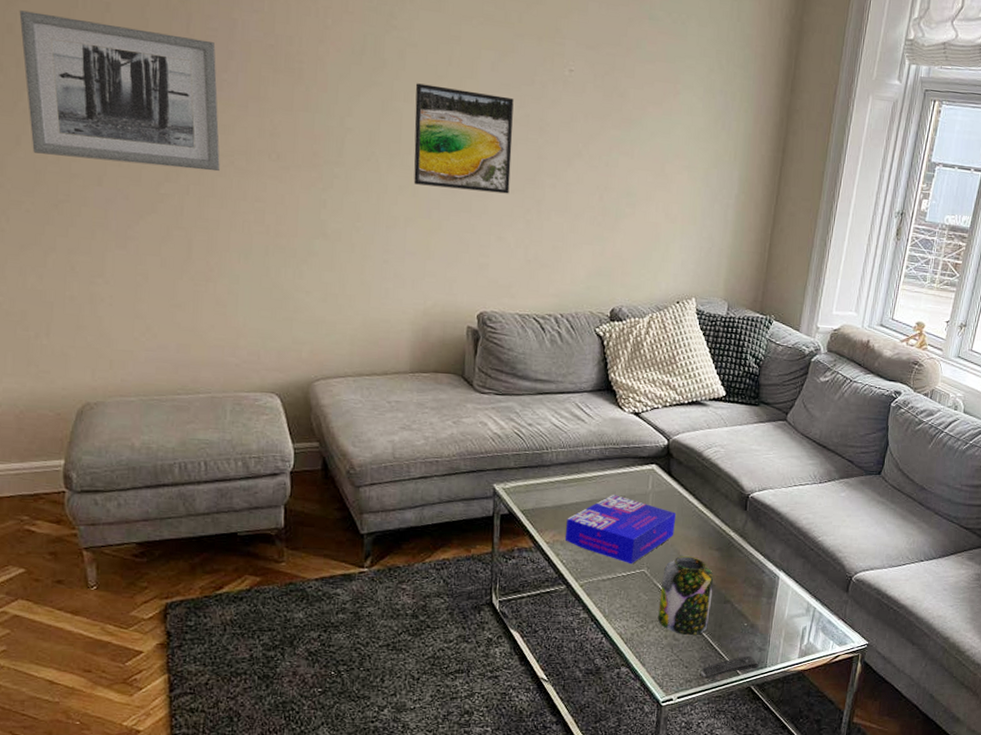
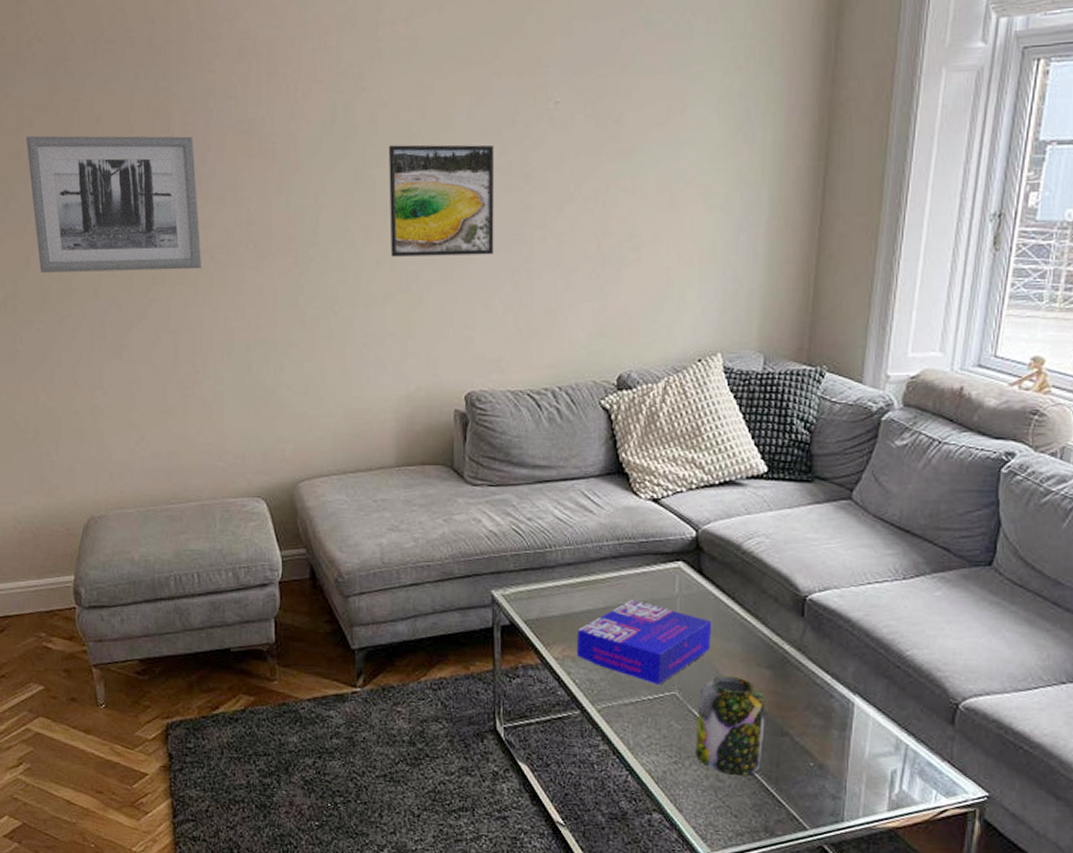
remote control: present [701,655,759,678] -> none [755,805,833,831]

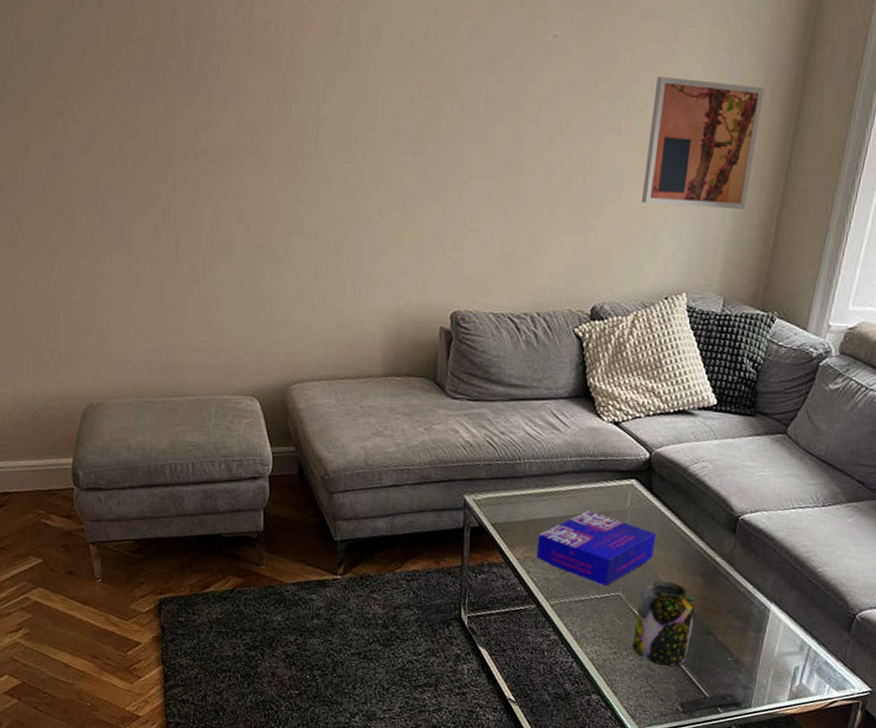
wall art: present [26,136,202,273] -> none [25,15,203,170]
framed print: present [388,144,495,257] -> none [388,63,492,181]
wall art: none [662,130,787,263] -> present [641,76,765,209]
remote control: none [755,805,833,831] -> present [677,693,743,713]

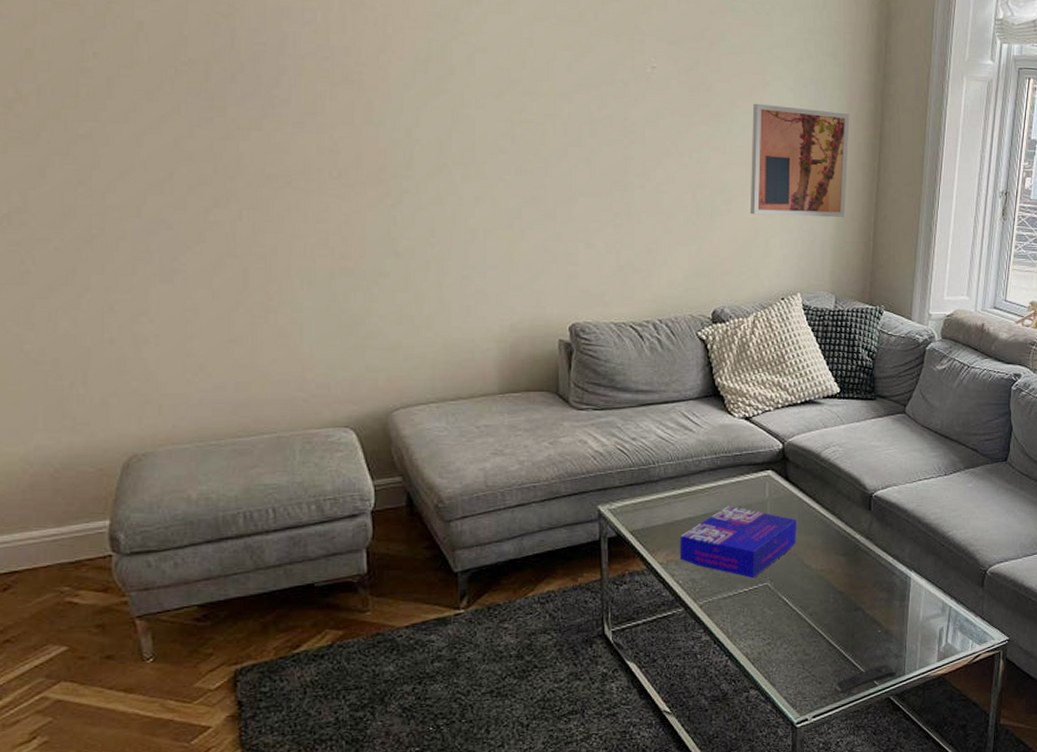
jar: present [633,580,696,667] -> none [786,564,842,649]

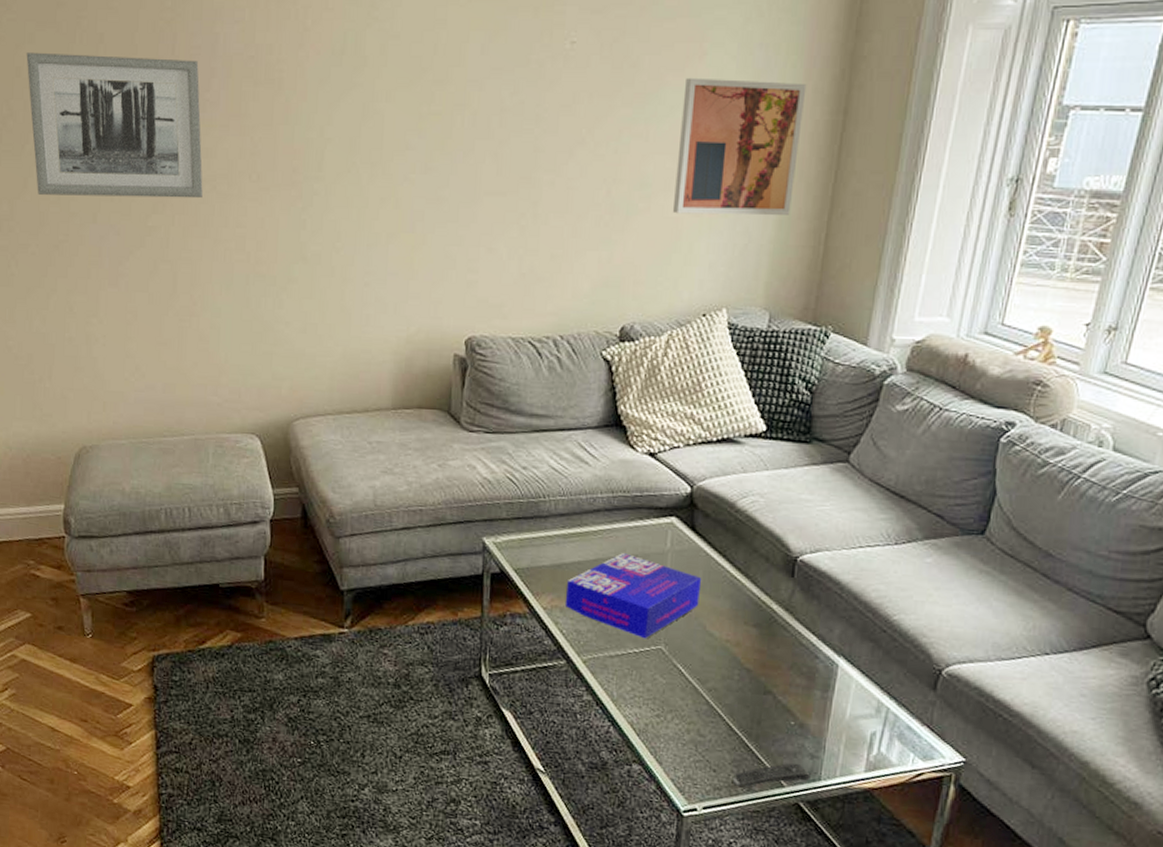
wall art: none [39,34,275,194] -> present [26,52,203,199]

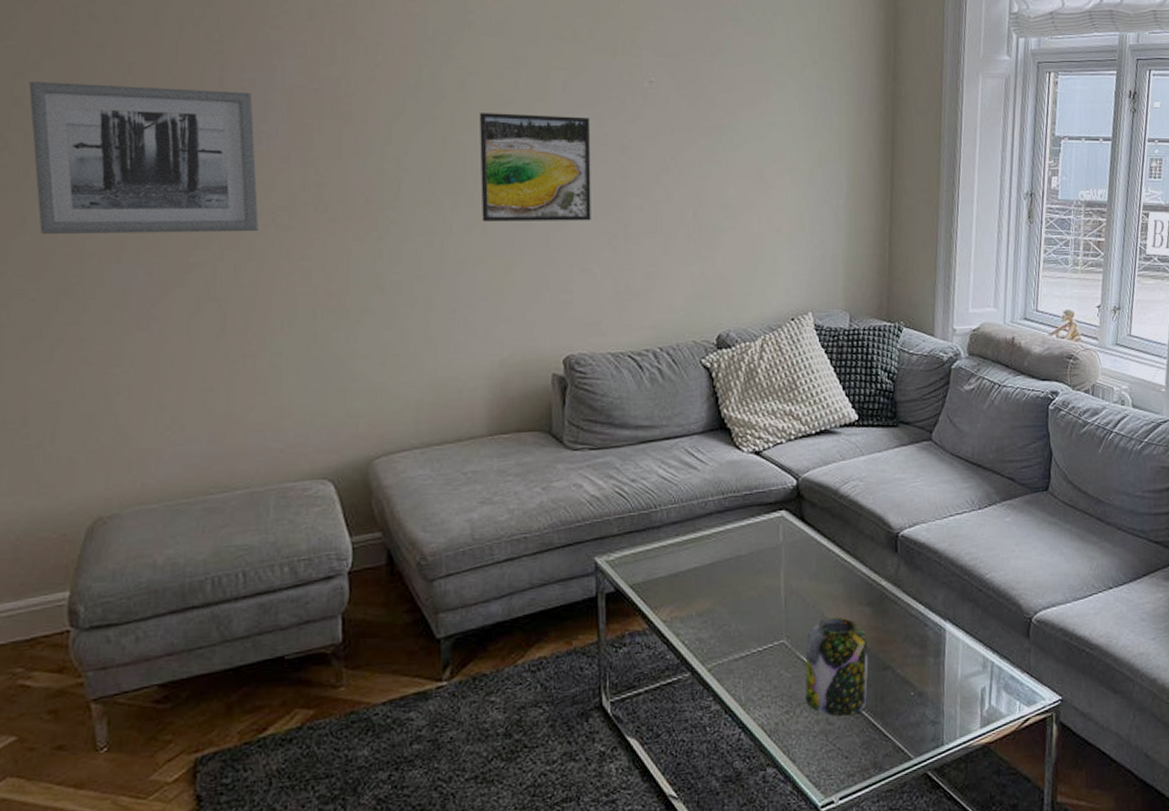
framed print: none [396,79,506,197] -> present [479,113,591,222]
board game: present [566,553,702,639] -> none [686,552,816,636]
wall art: present [672,77,807,216] -> none [755,113,859,230]
jar: none [678,632,751,732] -> present [805,617,869,717]
remote control: present [733,763,811,787] -> none [865,732,934,768]

